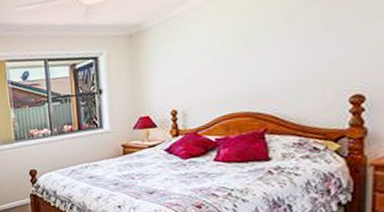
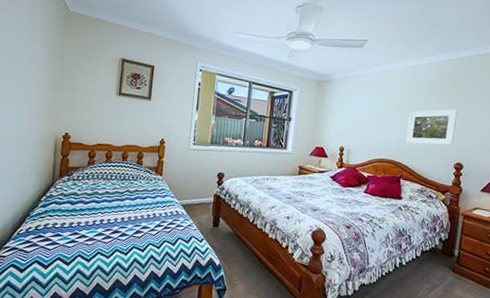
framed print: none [265,18,346,85] -> present [406,109,458,146]

